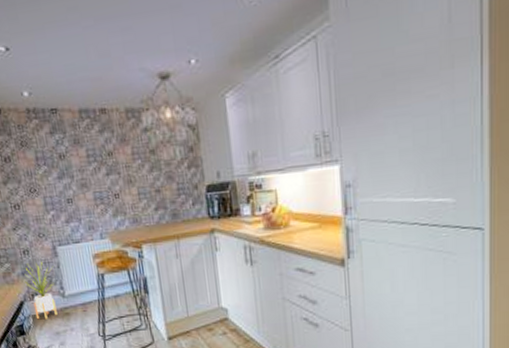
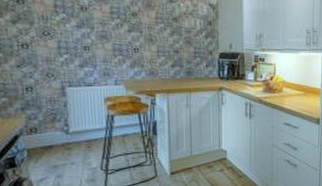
house plant: present [24,261,58,319] -> none [23,99,58,153]

